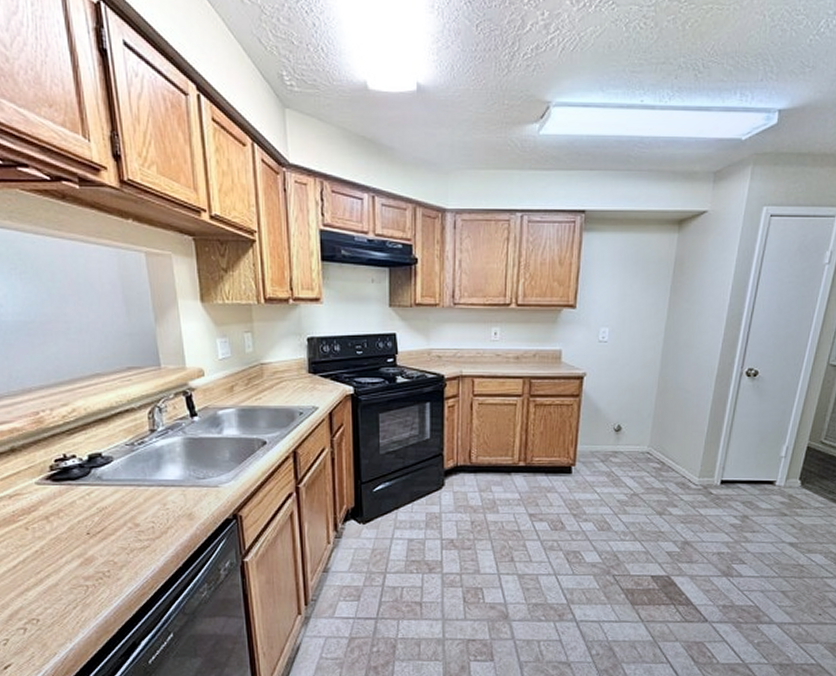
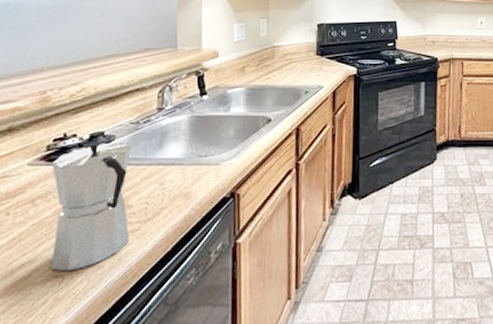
moka pot: none [57,463,142,582] -> present [50,142,131,272]

